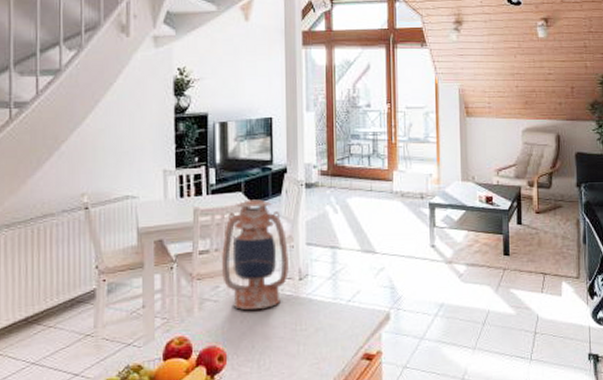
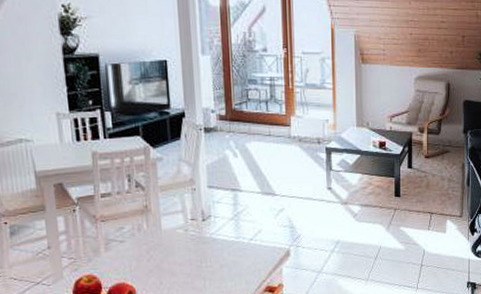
oil lamp: present [222,199,290,310] -> none [124,143,192,249]

